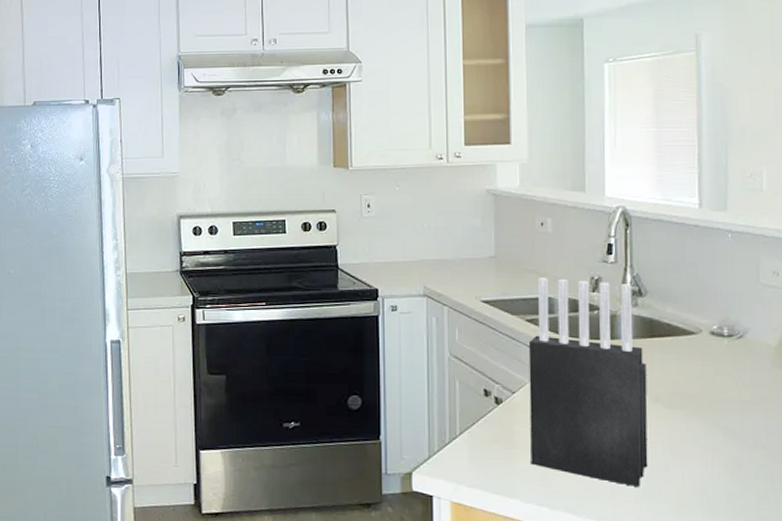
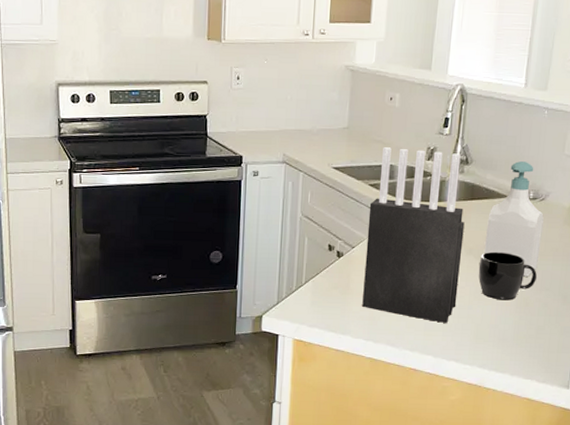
mug: none [670,399,747,460] -> present [478,251,537,301]
soap bottle: none [674,292,747,431] -> present [483,161,544,277]

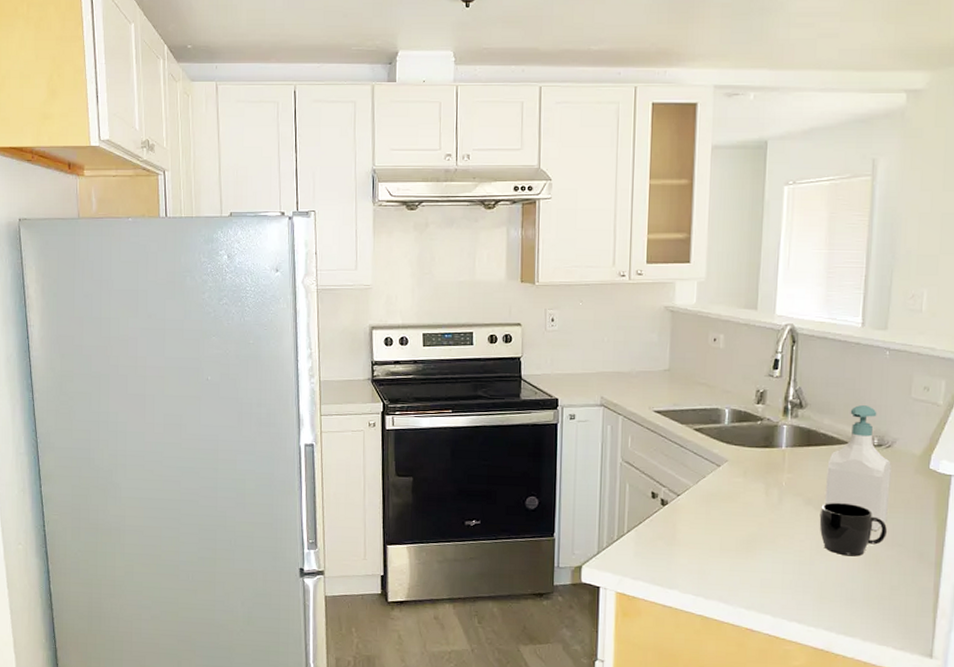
knife block: present [362,147,465,323] -> none [690,390,801,579]

